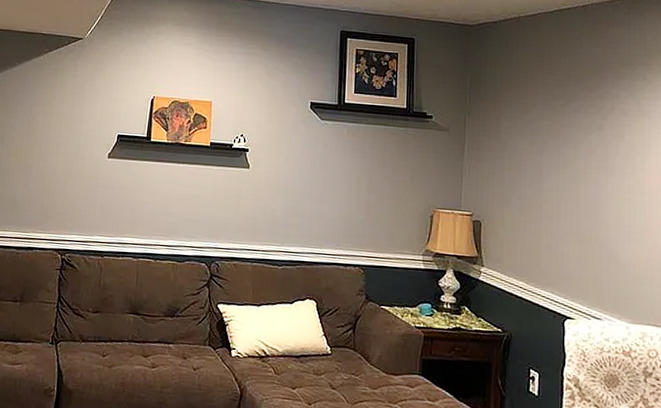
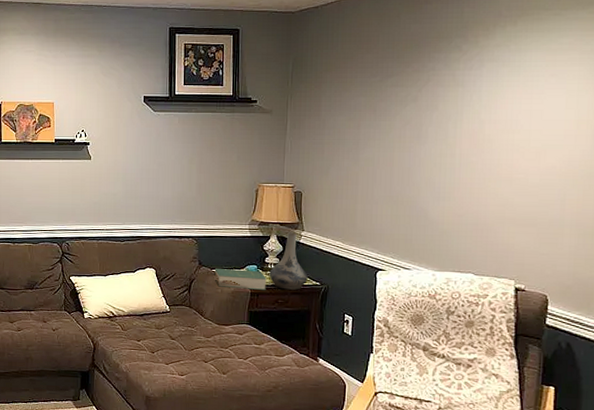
book: none [382,304,442,335] -> present [214,268,267,291]
decorative vase: none [445,267,488,337] -> present [269,232,308,290]

